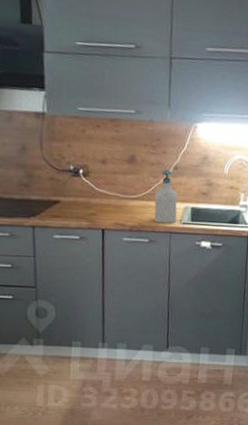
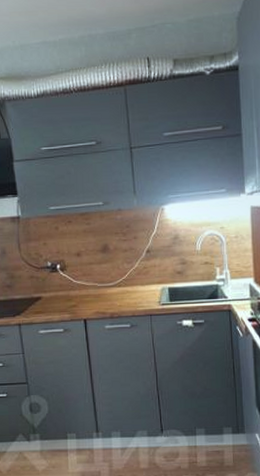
soap bottle: present [154,170,178,223] -> none [131,254,156,307]

